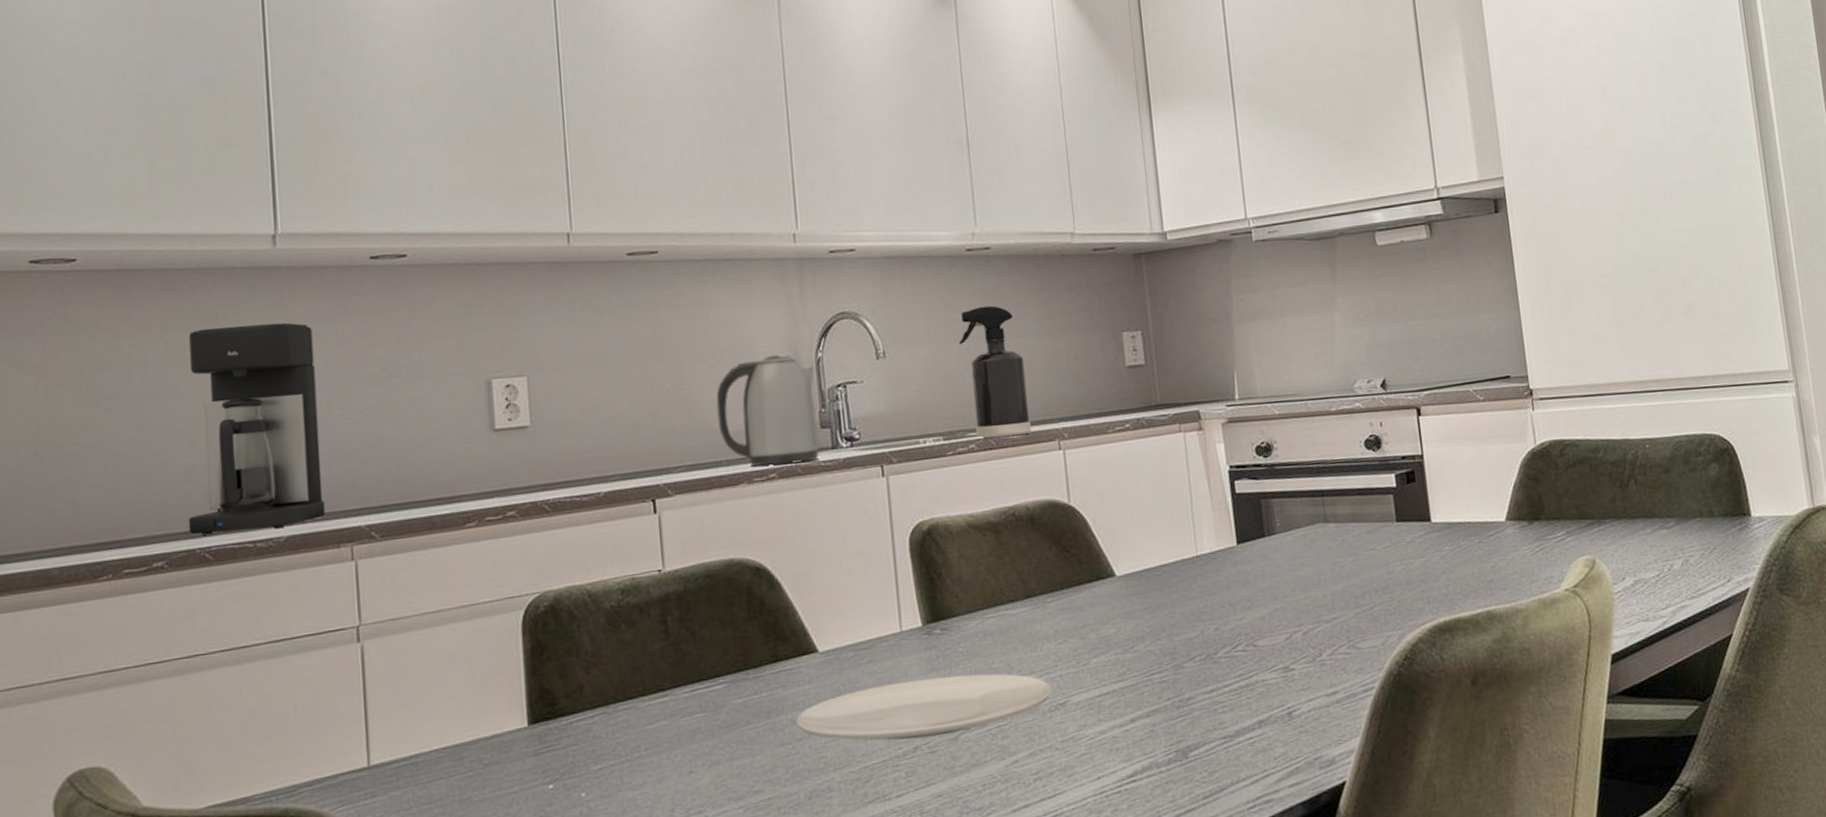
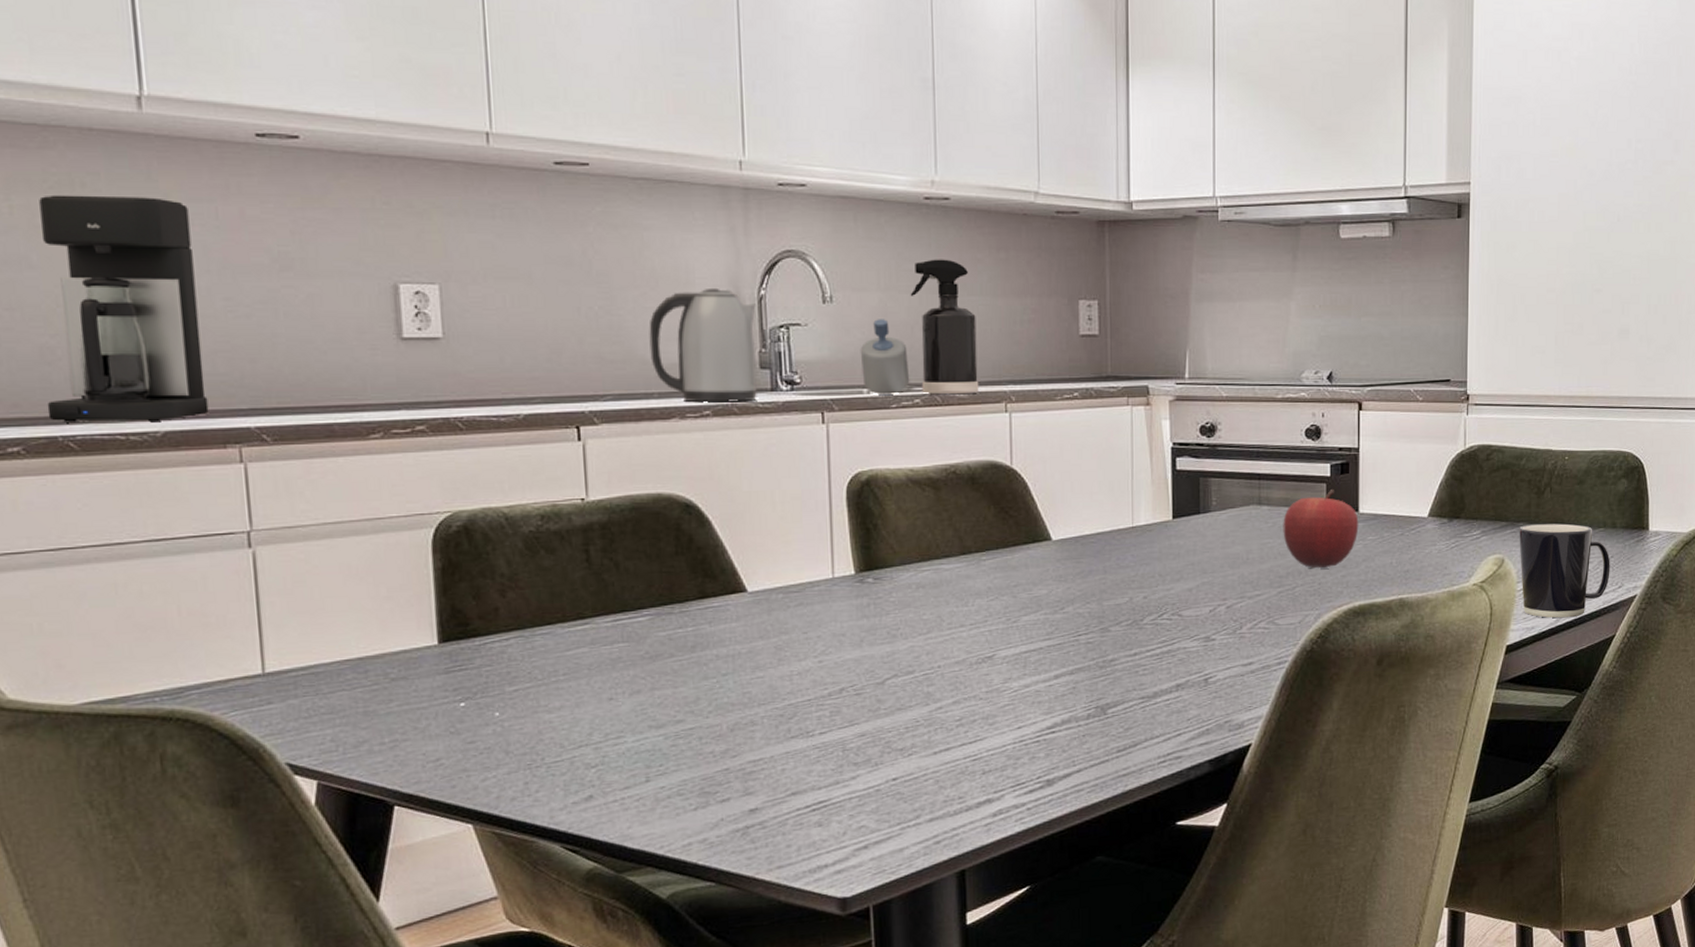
plate: present [795,674,1053,741] -> none [721,623,981,681]
soap dispenser: none [914,369,964,443] -> present [860,319,910,394]
fruit: none [1352,500,1433,585] -> present [1283,489,1359,569]
mug: none [1606,516,1716,621] -> present [1518,523,1610,619]

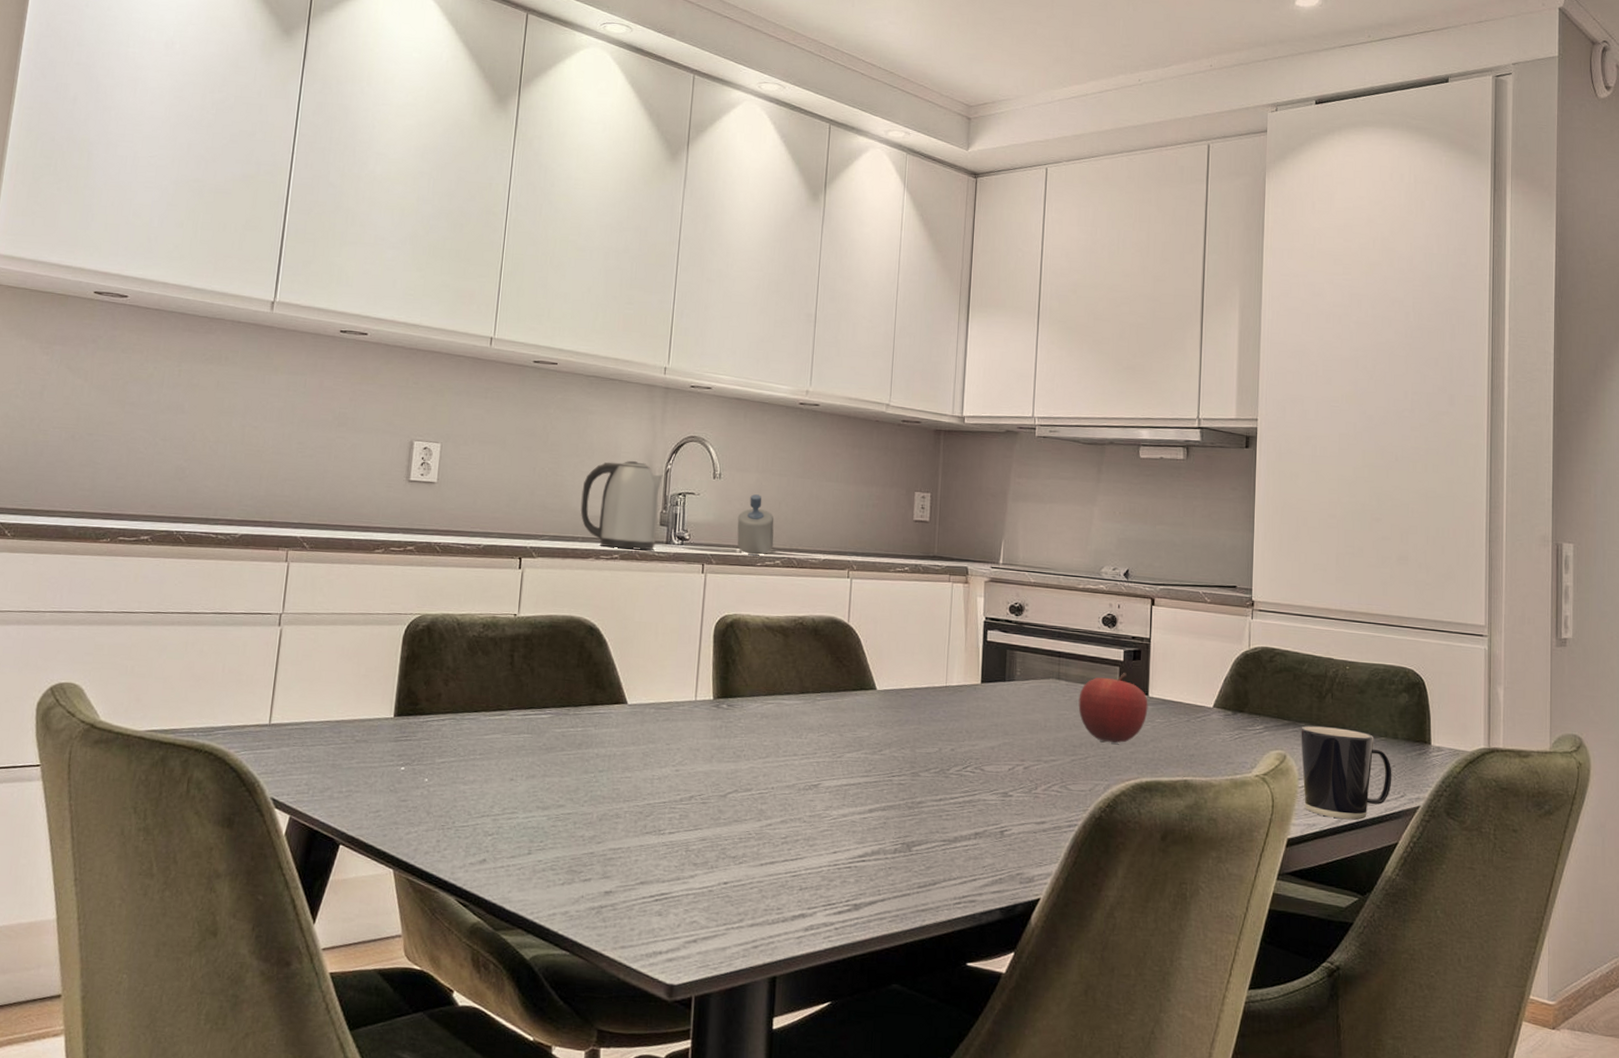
coffee maker: present [39,194,209,423] -> none [171,364,288,527]
spray bottle: present [910,259,980,395] -> none [781,450,831,560]

